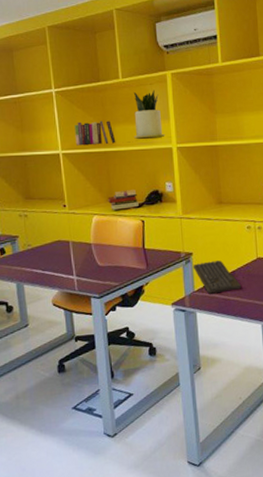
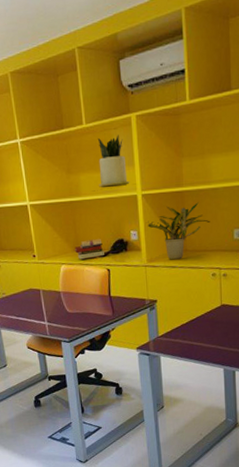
books: present [74,121,116,146] -> none [40,169,81,197]
potted plant: none [182,157,244,212] -> present [147,202,210,260]
computer keyboard: present [192,259,241,294] -> none [157,306,204,339]

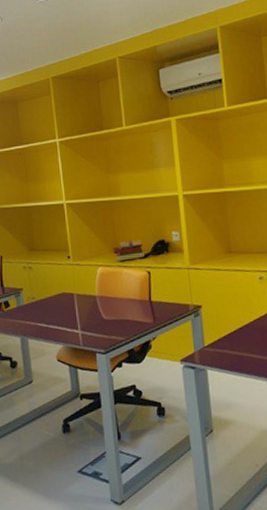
planter: present [97,134,130,189] -> none [137,136,171,188]
potted plant: present [147,202,210,260] -> none [188,203,254,262]

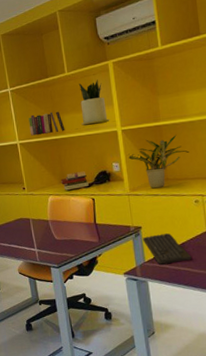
books: none [78,169,120,196] -> present [28,111,65,136]
planter: none [137,136,171,188] -> present [78,79,110,127]
potted plant: none [188,203,254,262] -> present [127,135,189,189]
computer keyboard: none [202,313,255,350] -> present [142,232,191,265]

